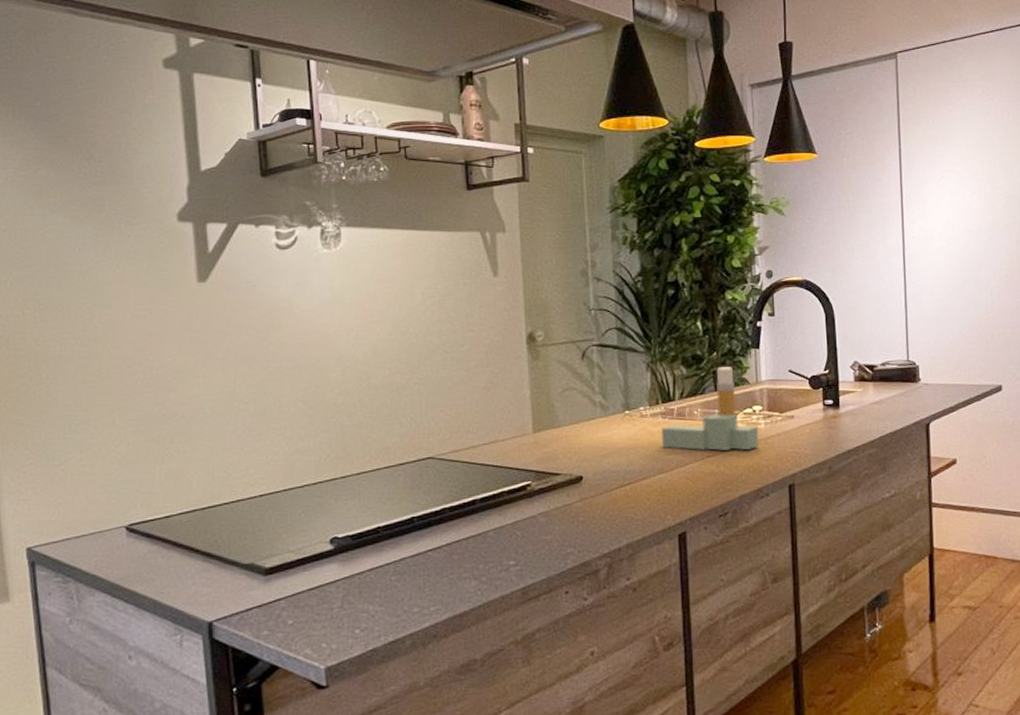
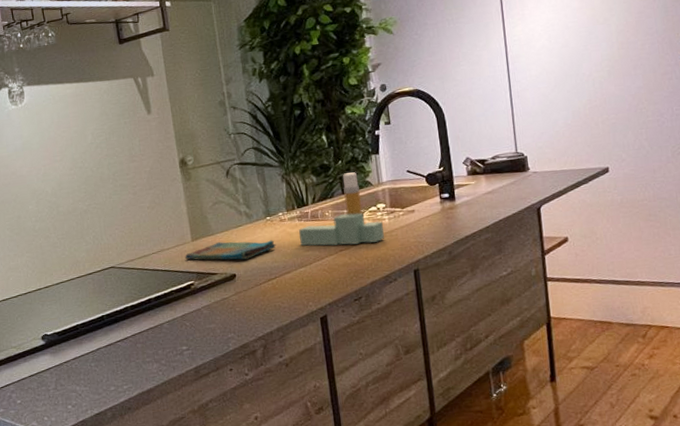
dish towel: none [523,436,634,459] -> present [185,240,276,260]

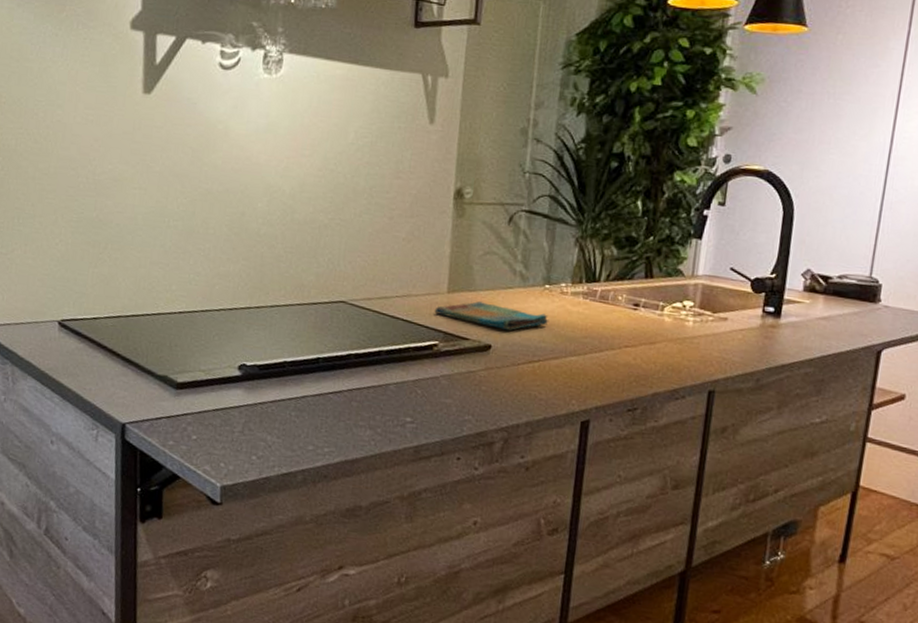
spray bottle: present [298,172,384,246] -> none [579,253,685,346]

